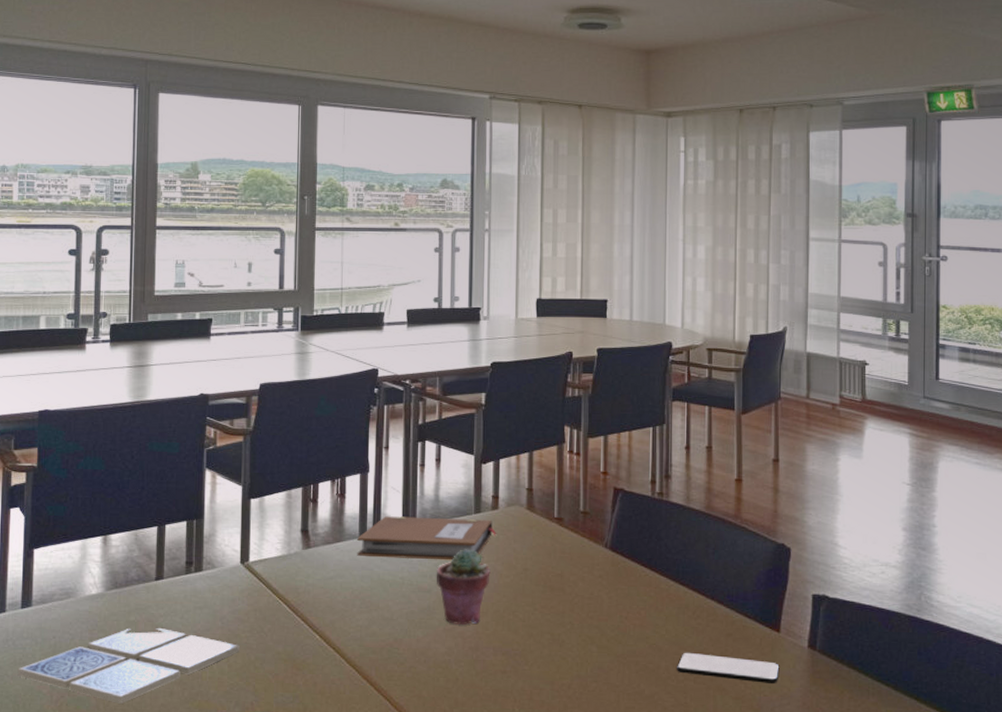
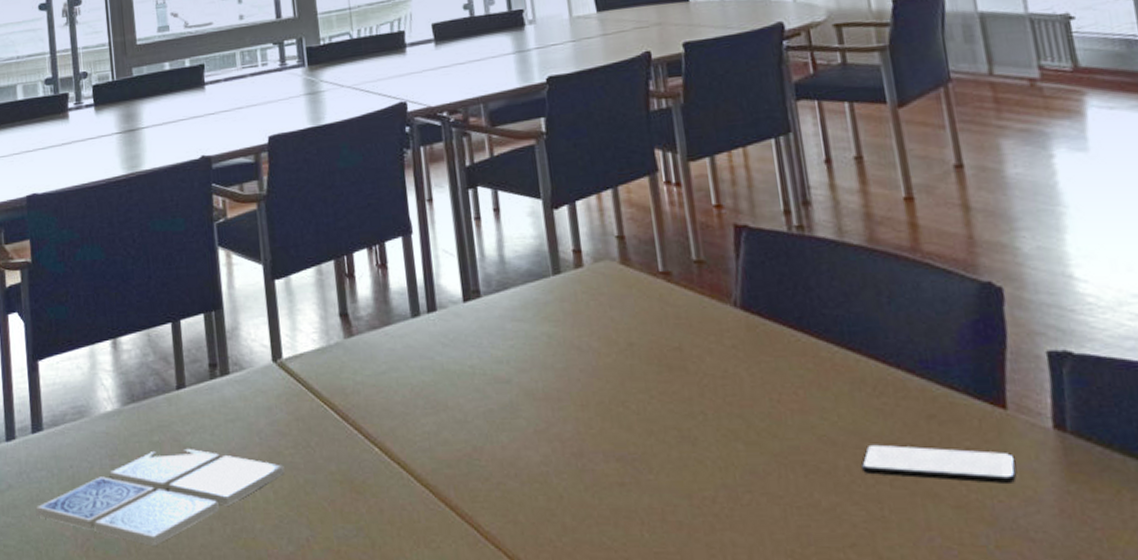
notebook: present [357,516,497,561] -> none [409,281,586,342]
potted succulent: present [436,549,490,625] -> none [513,322,585,423]

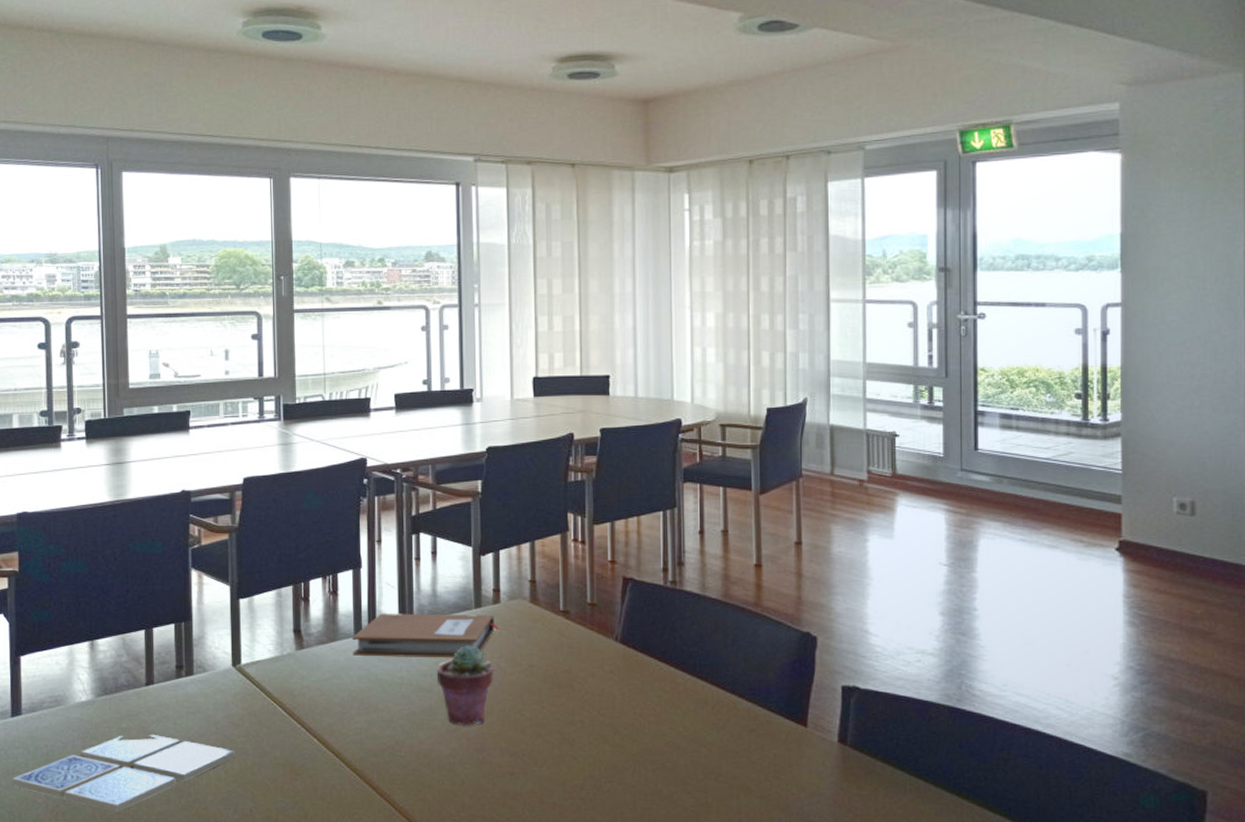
notebook: none [409,281,586,342] -> present [352,613,500,658]
potted succulent: none [513,322,585,423] -> present [436,646,494,725]
smartphone: present [862,444,1016,483] -> none [696,749,808,781]

